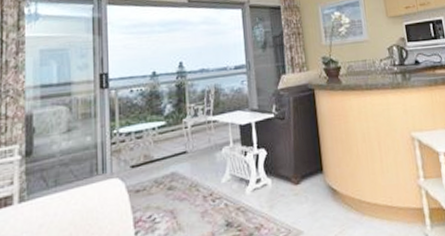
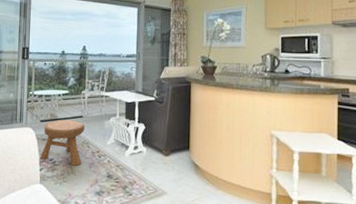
stool: none [133,158,192,219] -> present [39,119,85,166]

